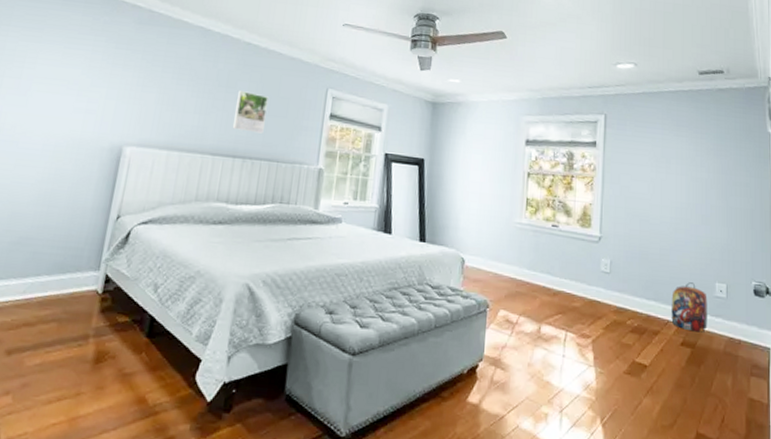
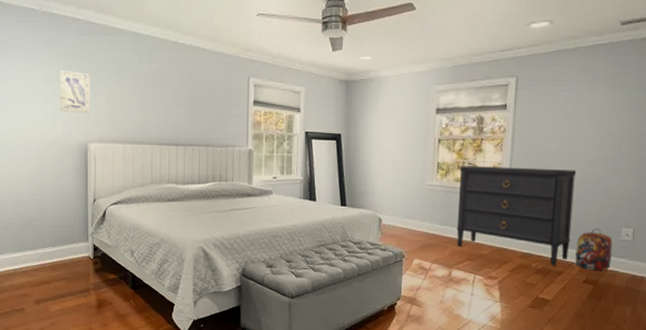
wall art: none [95,59,142,112] -> present [59,70,91,114]
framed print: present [232,91,268,134] -> none [172,87,199,123]
dresser: none [546,203,667,324] -> present [456,166,577,266]

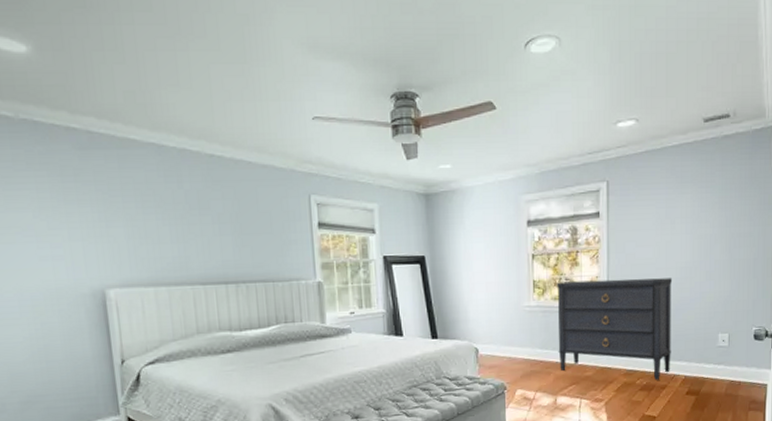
wall art: present [59,70,91,114] -> none [53,196,104,252]
backpack: present [575,229,613,272] -> none [677,337,711,381]

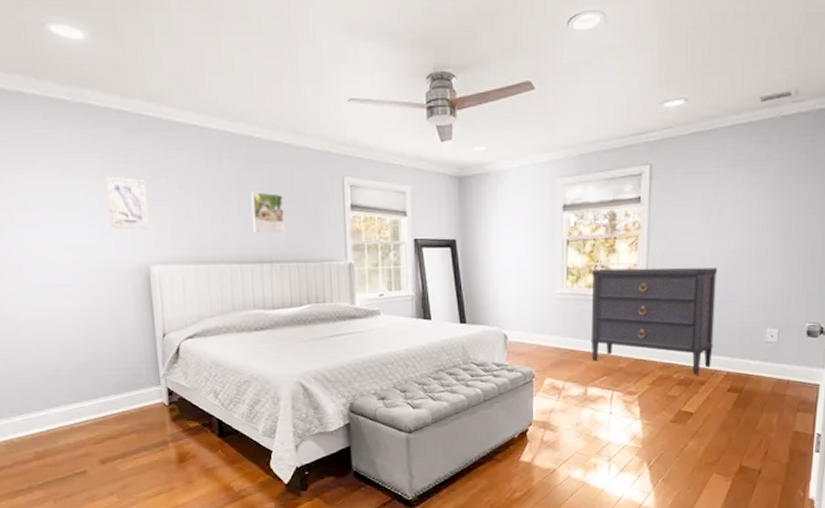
wall art: none [53,196,104,252] -> present [105,176,149,230]
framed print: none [214,211,251,255] -> present [251,192,285,235]

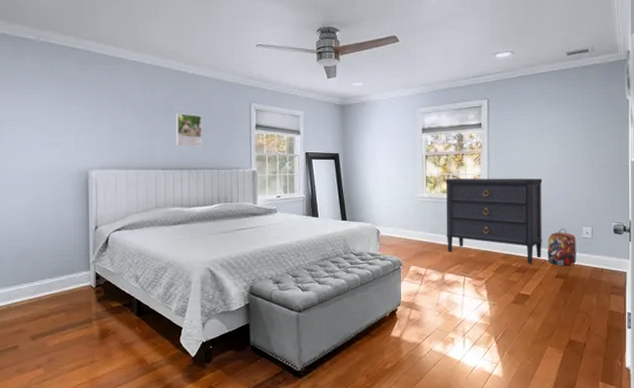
wall art: present [105,176,149,230] -> none [57,98,91,141]
backpack: none [719,331,757,378] -> present [547,229,577,266]

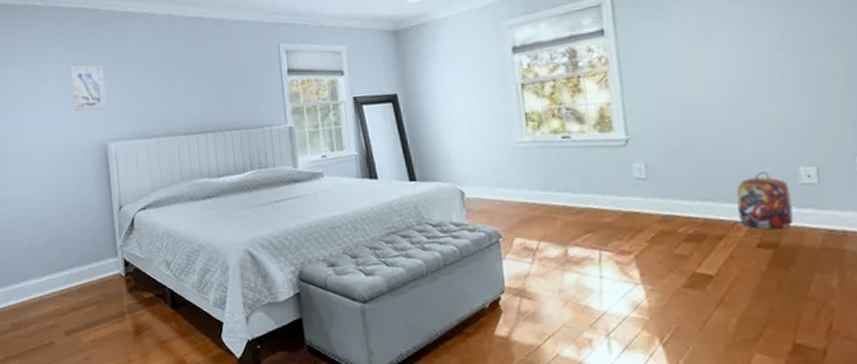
wall art: none [57,98,91,141] -> present [70,66,106,112]
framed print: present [175,113,202,147] -> none [194,66,227,106]
dresser: present [445,178,543,264] -> none [555,99,728,229]

